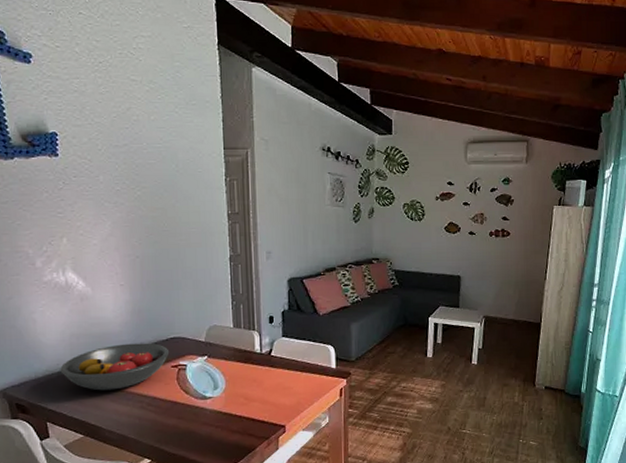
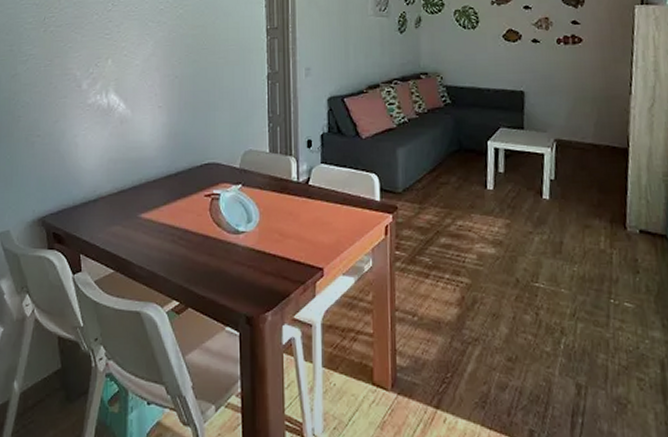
fruit bowl: present [60,343,170,391] -> none [96,169,204,221]

